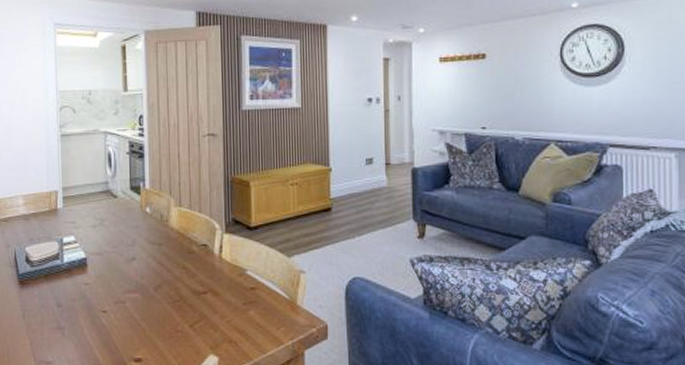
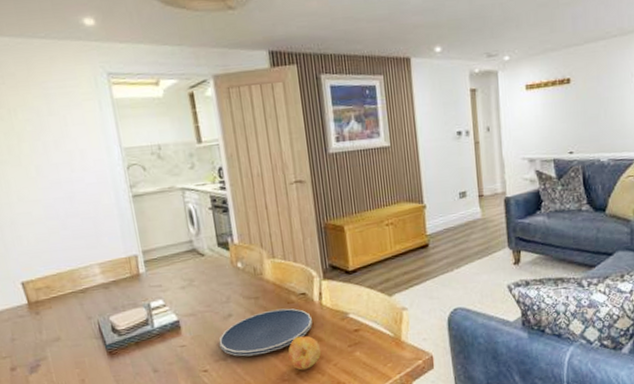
plate: none [120,258,210,302] -> present [219,308,313,357]
fruit: none [184,288,216,323] -> present [288,336,321,371]

